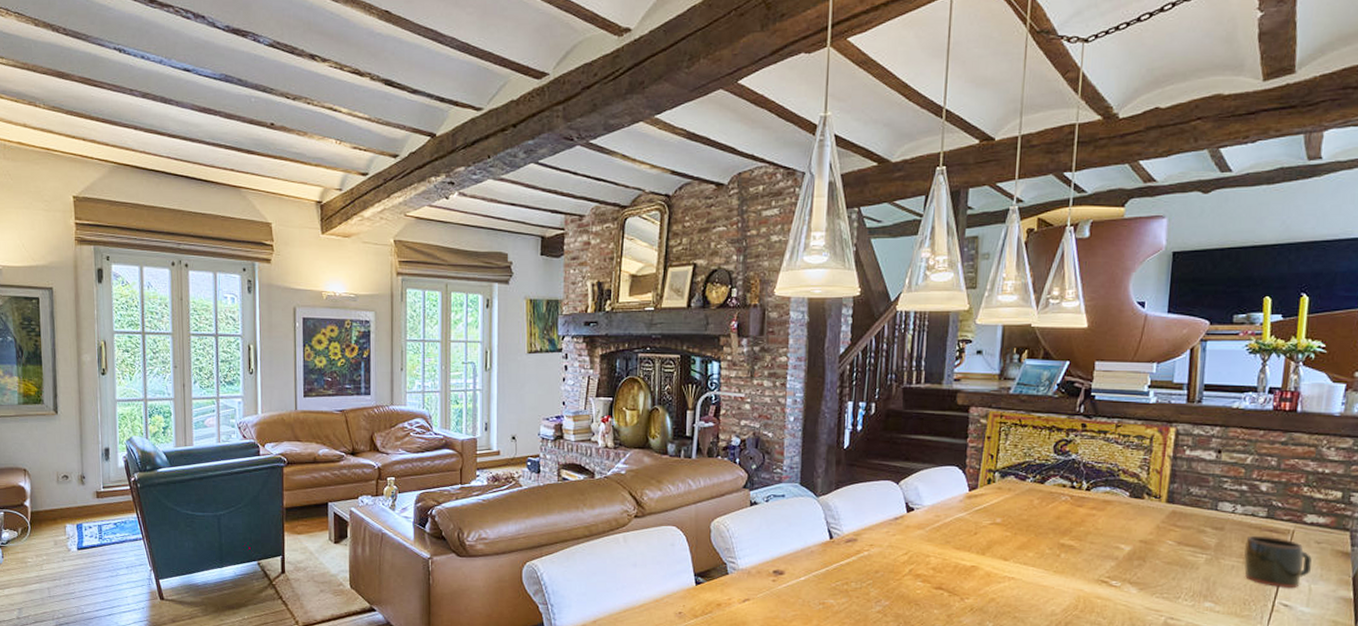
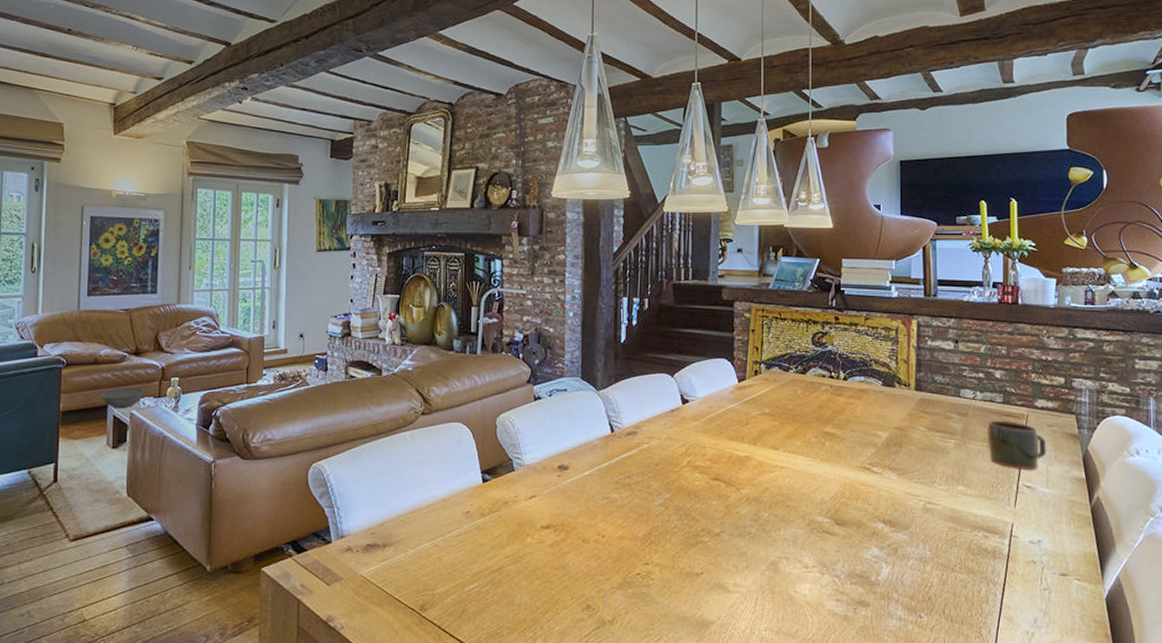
bowl: none [320,486,363,506] -> present [100,387,145,409]

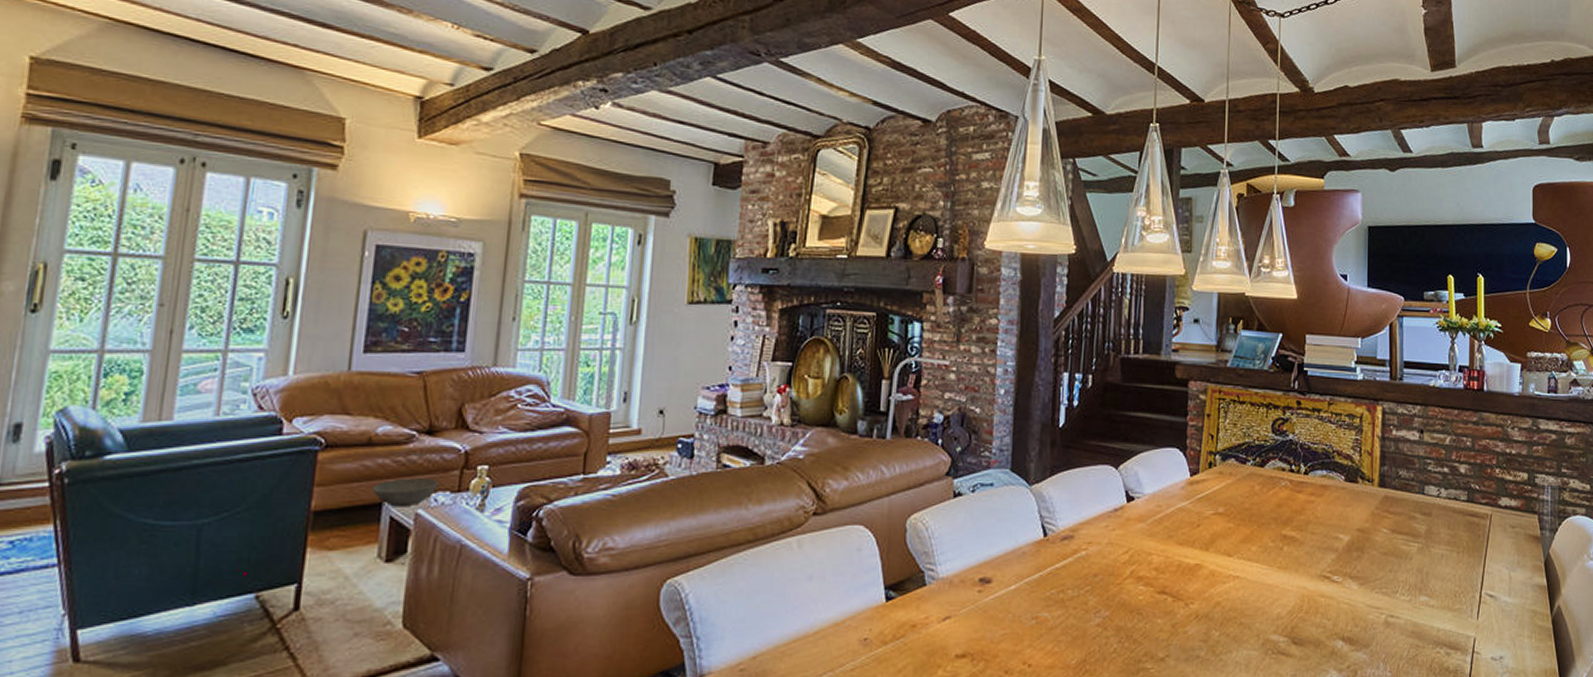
mug: present [987,420,1046,469] -> none [1451,521,1509,576]

